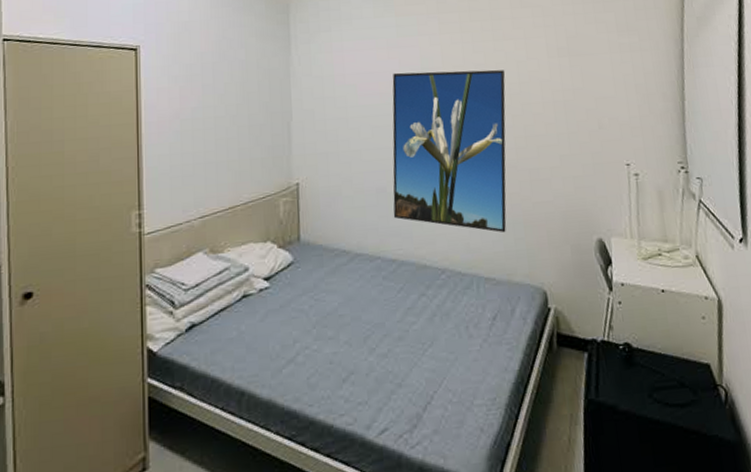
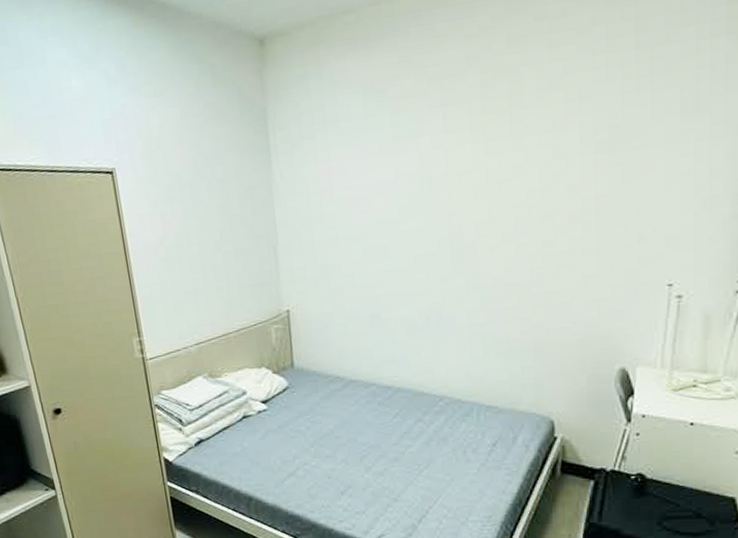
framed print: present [392,69,507,233] -> none [387,174,524,361]

